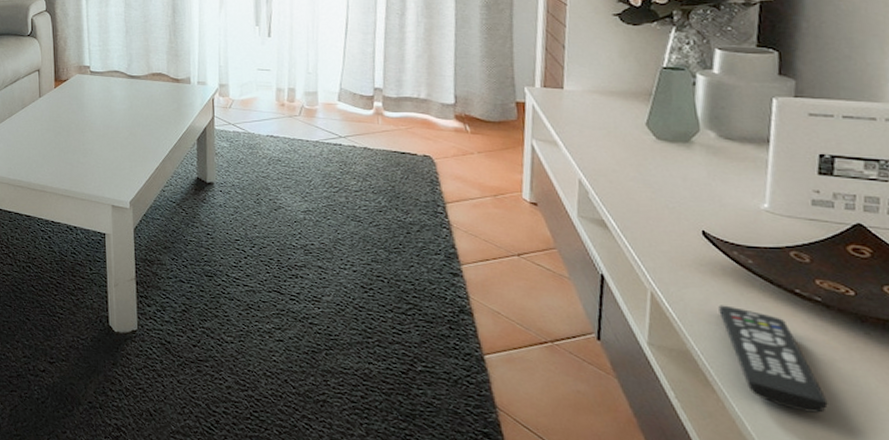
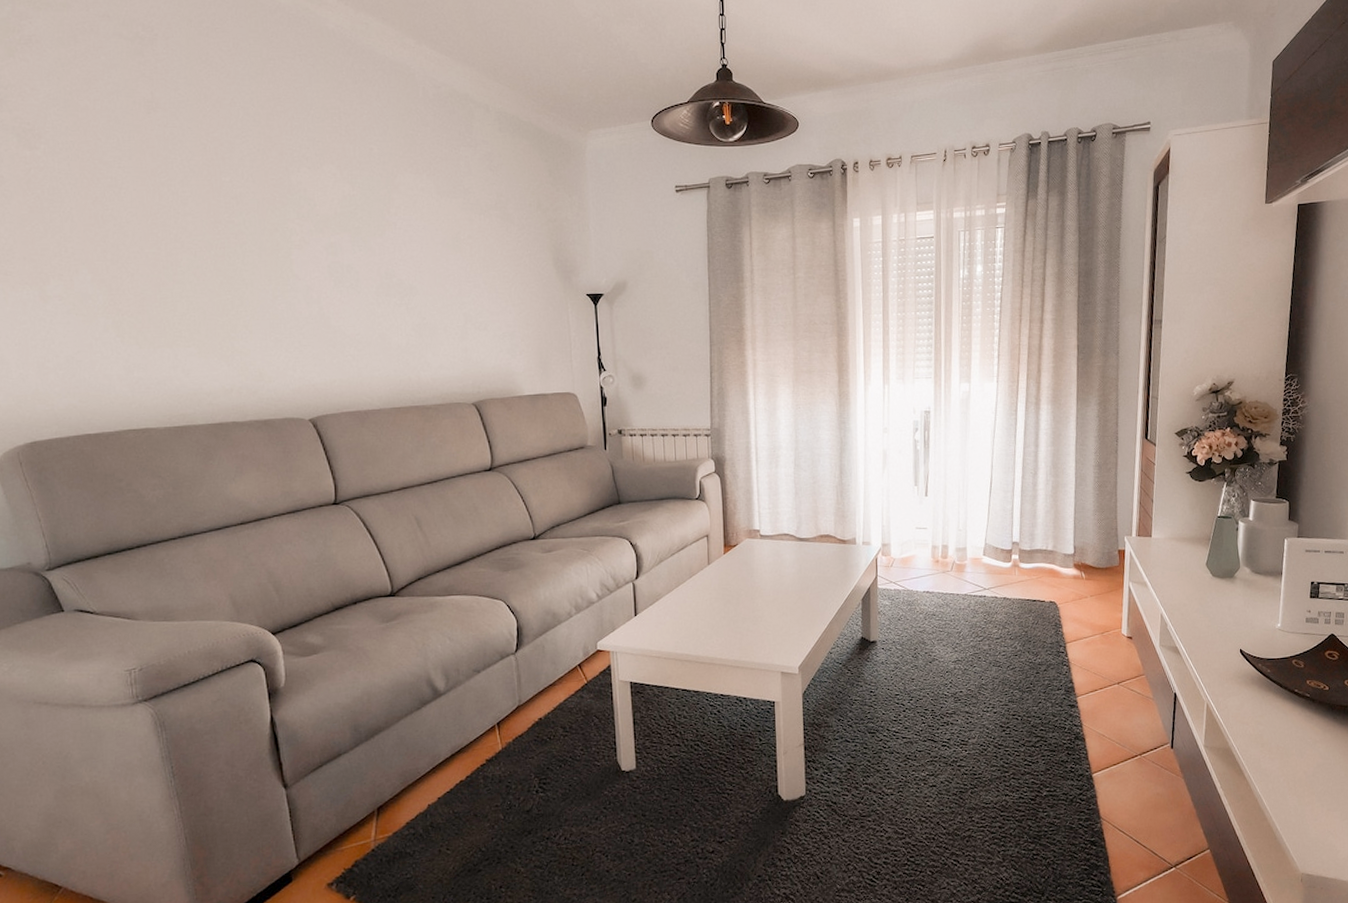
remote control: present [718,305,828,413] -> none [1249,708,1312,785]

